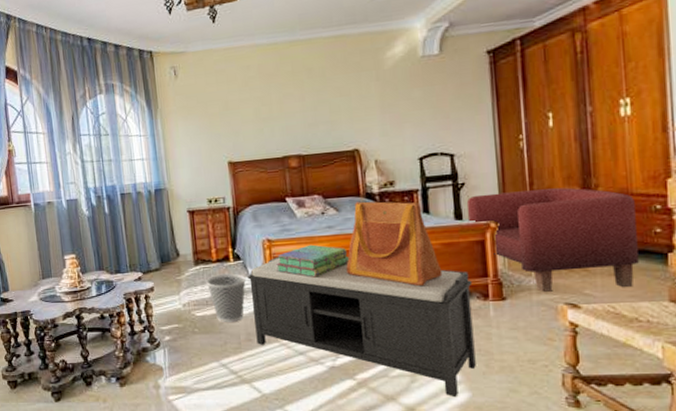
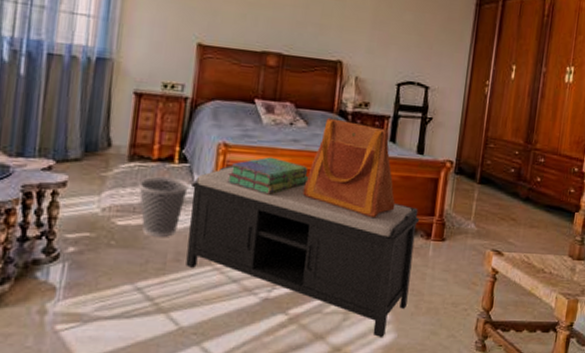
armchair: present [466,187,639,292] -> none [427,132,561,241]

